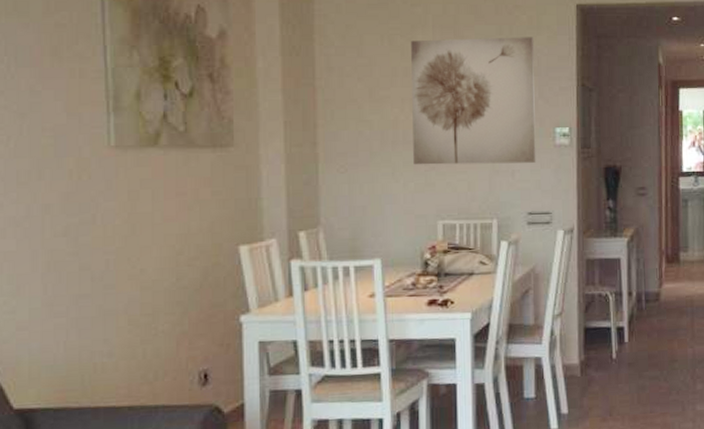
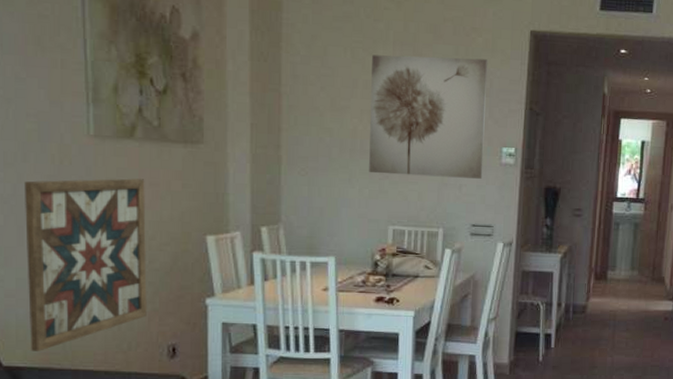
wall art: none [38,189,175,390] -> present [23,178,147,351]

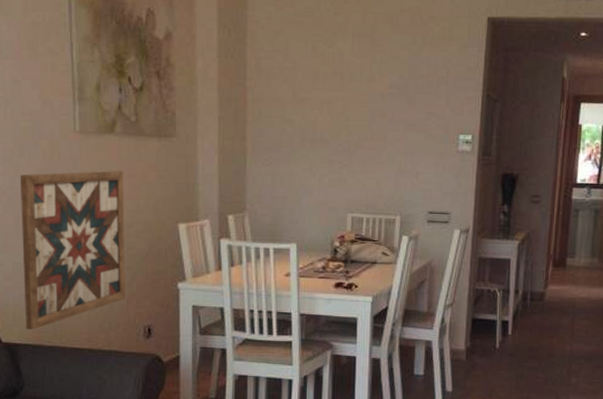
wall art: present [369,55,488,179] -> none [329,47,445,166]

